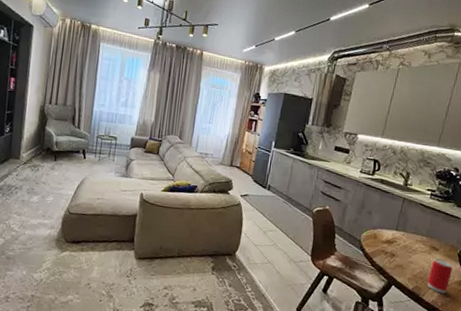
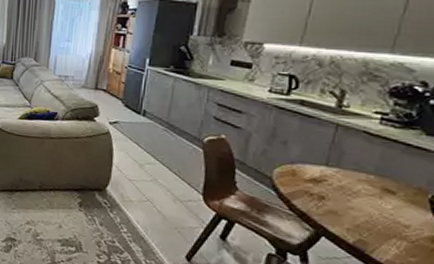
beverage can: present [427,259,453,294] -> none [377,205,420,252]

